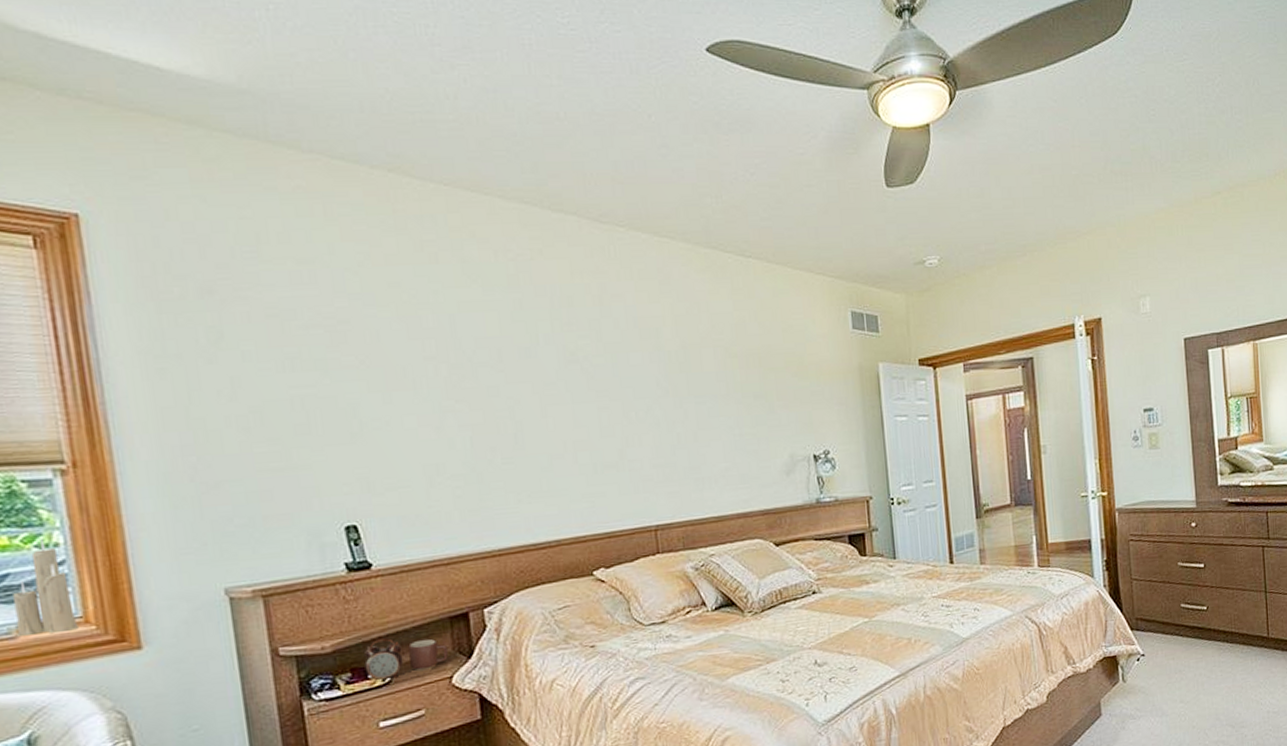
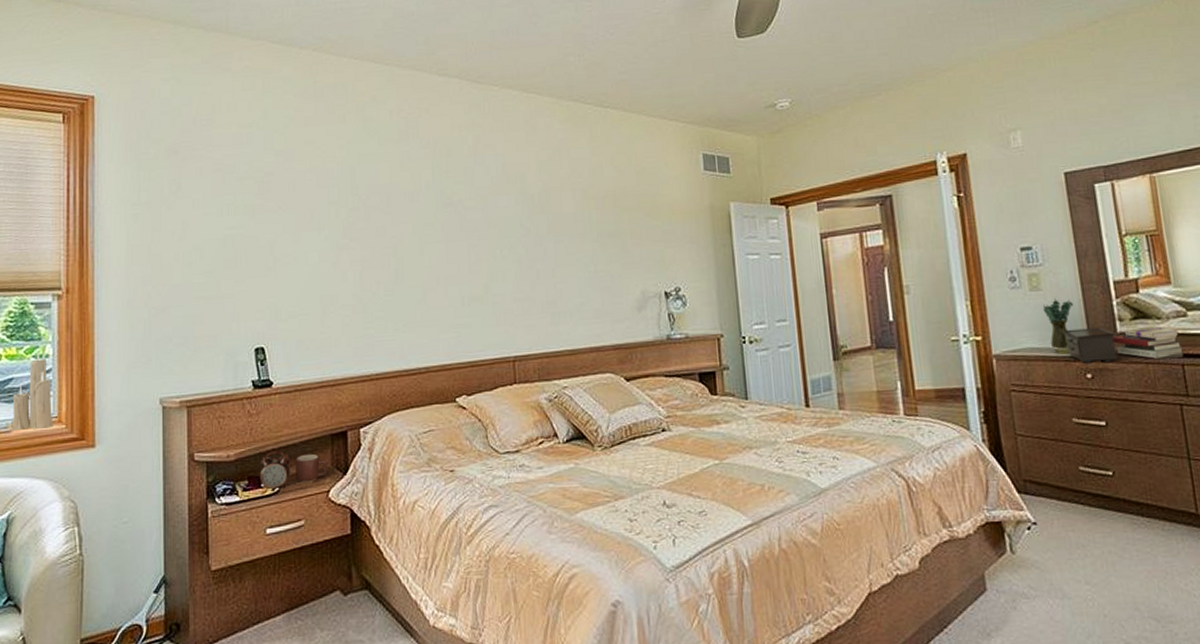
vase: none [1159,456,1184,507] -> present [1042,299,1073,355]
jewelry box: none [1175,481,1217,515] -> present [1063,327,1117,365]
books: none [1214,479,1268,509] -> present [1112,326,1184,360]

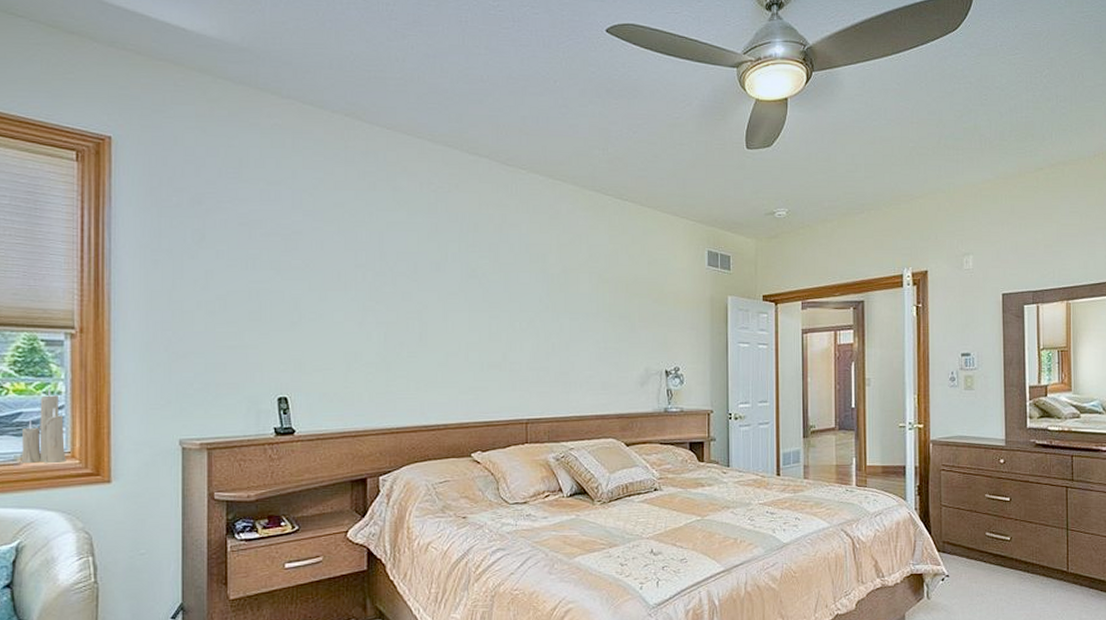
alarm clock: present [259,451,291,492] -> none [279,494,310,530]
mug: present [296,453,328,484] -> none [316,497,347,524]
vase: present [1042,299,1073,355] -> none [973,397,996,443]
jewelry box: present [1063,327,1117,365] -> none [986,423,1025,452]
books: present [1112,326,1184,360] -> none [1023,424,1074,451]

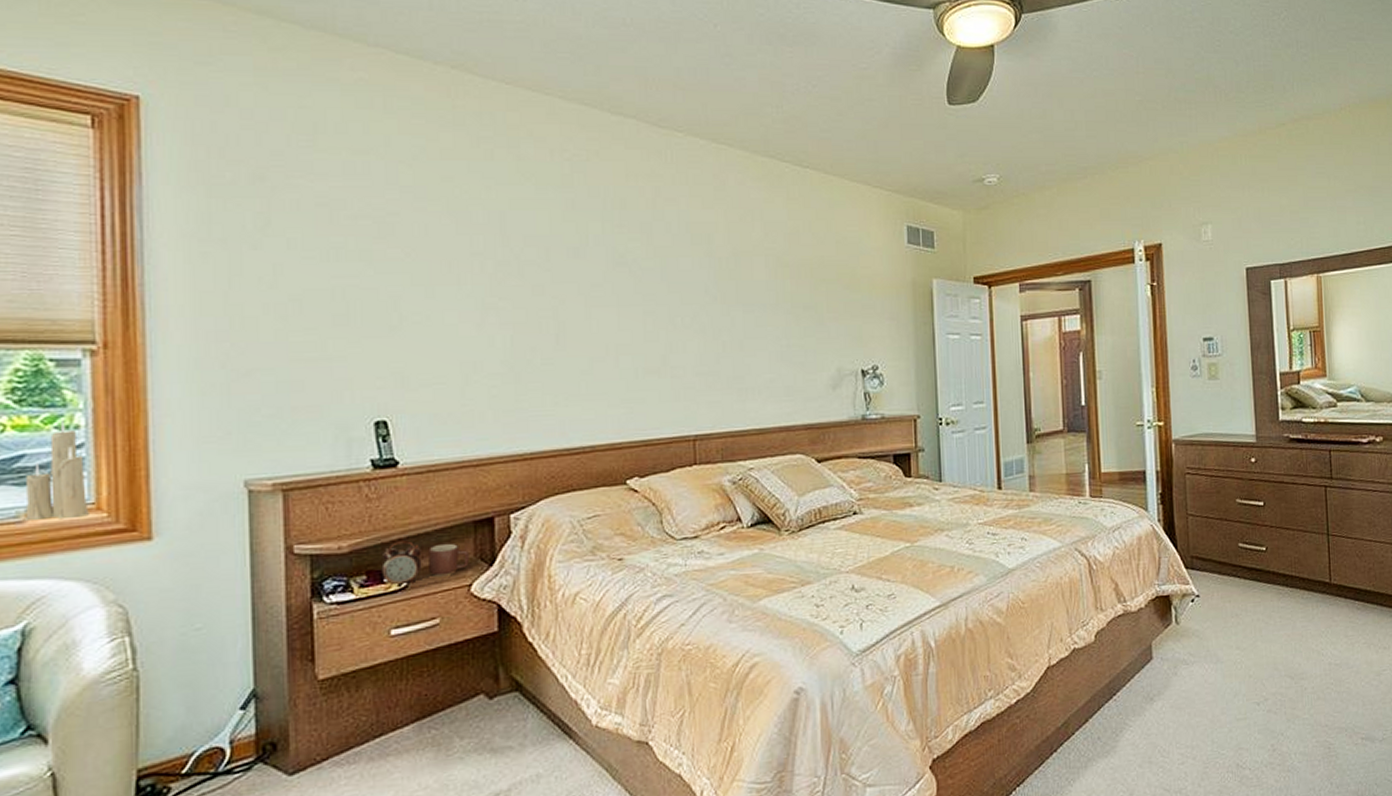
alarm clock: none [279,494,310,530] -> present [381,541,422,588]
mug: none [316,497,347,524] -> present [428,543,470,578]

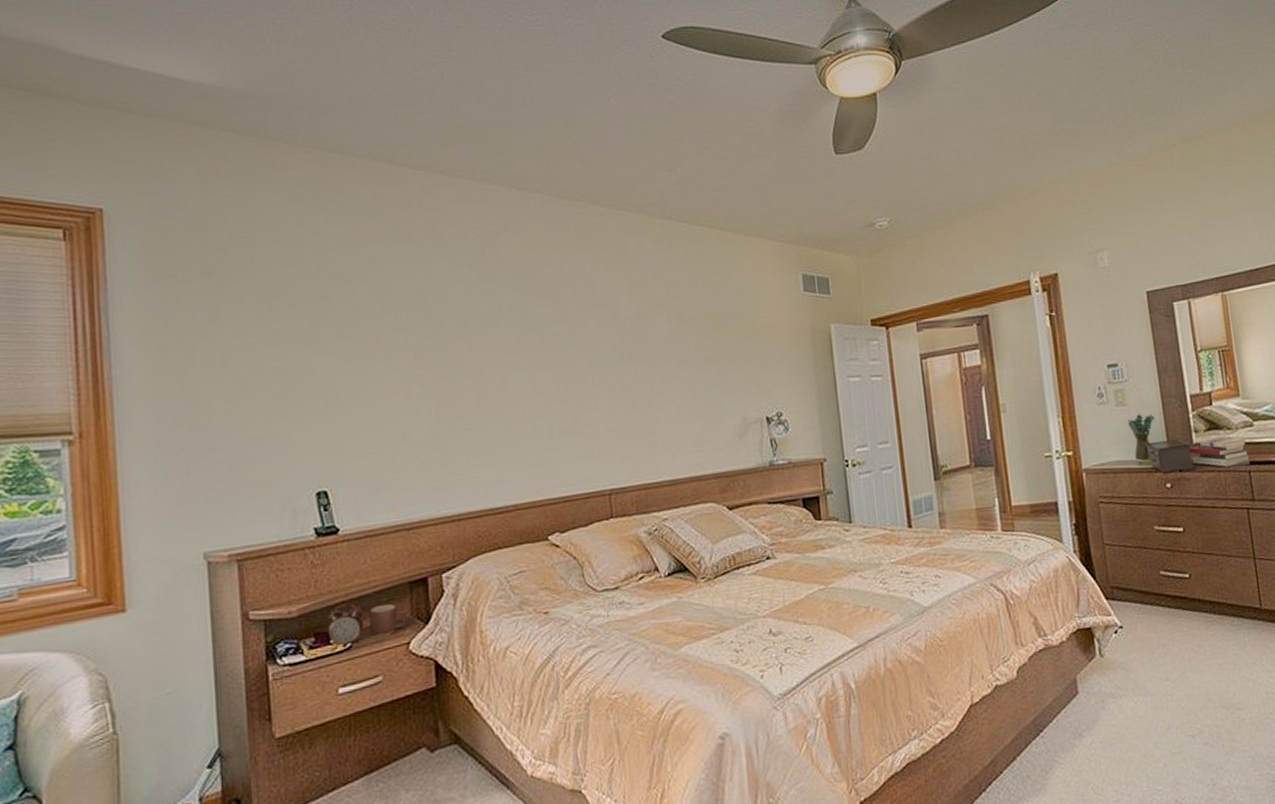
candle: present [23,419,89,522] -> none [16,504,71,600]
vase: none [1218,387,1244,440] -> present [1127,413,1154,467]
jewelry box: none [1234,415,1277,450] -> present [1145,439,1193,475]
books: none [1275,415,1331,446] -> present [1189,436,1250,468]

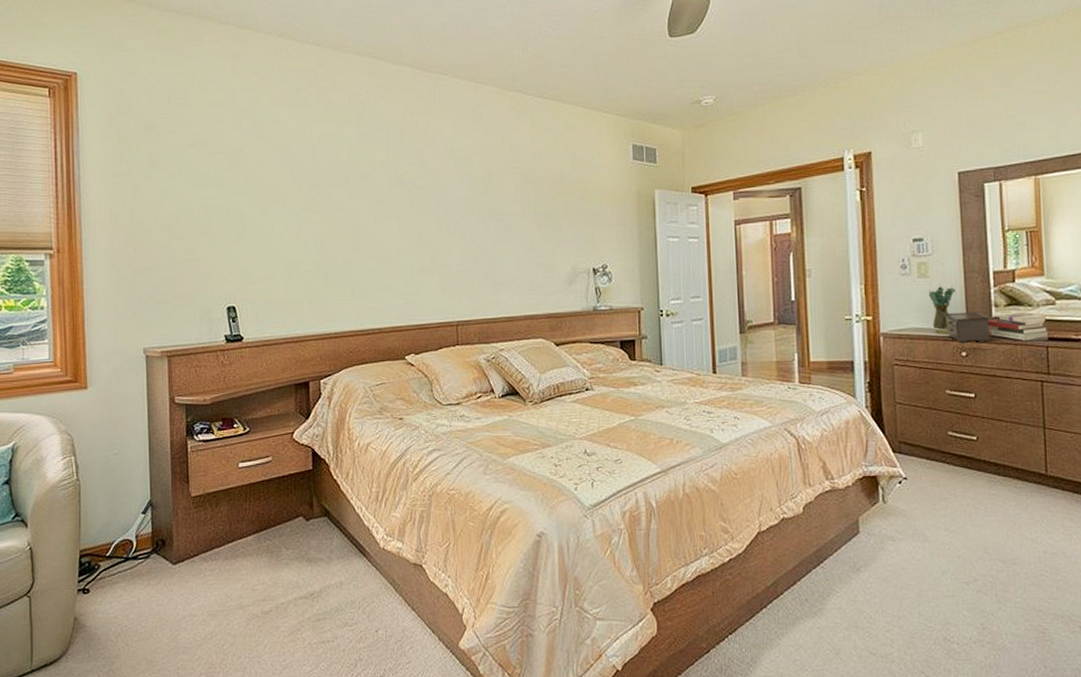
alarm clock: present [328,603,364,648] -> none [232,397,260,431]
mug: present [369,603,408,637] -> none [264,400,293,426]

